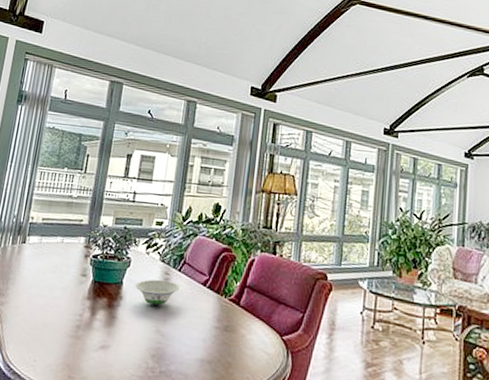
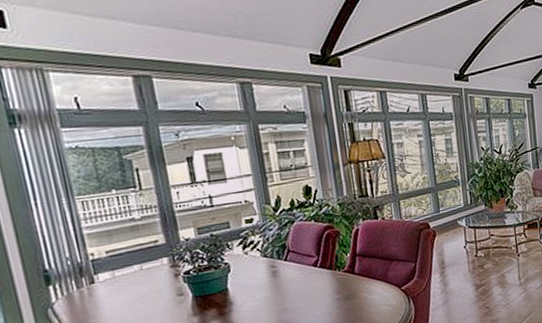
bowl: present [135,279,180,305] -> none [242,272,291,300]

